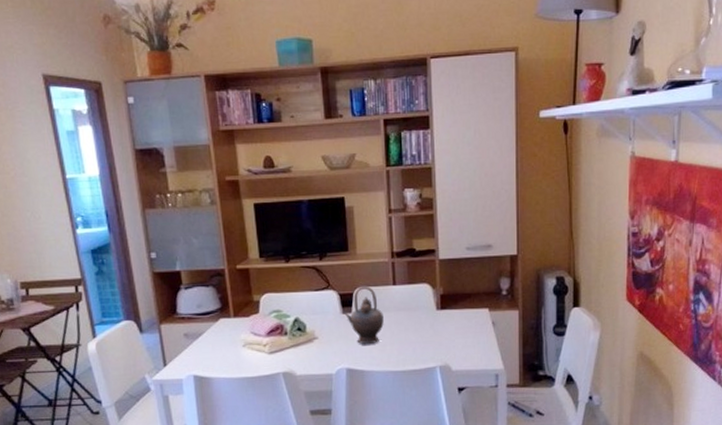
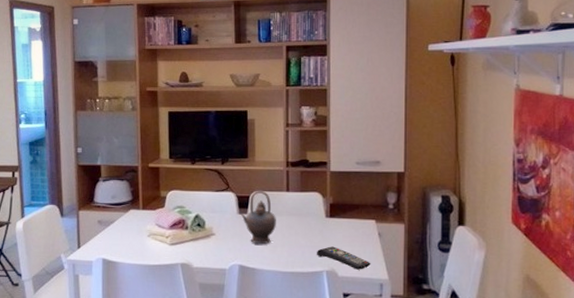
remote control: none [429,340,485,362] -> present [317,246,371,270]

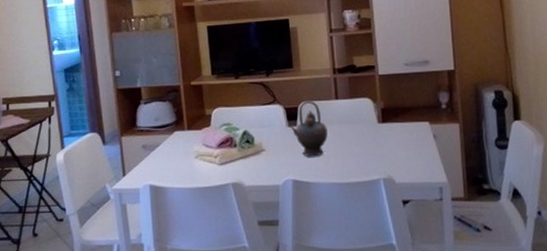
remote control: present [317,246,371,270] -> none [372,152,428,175]

